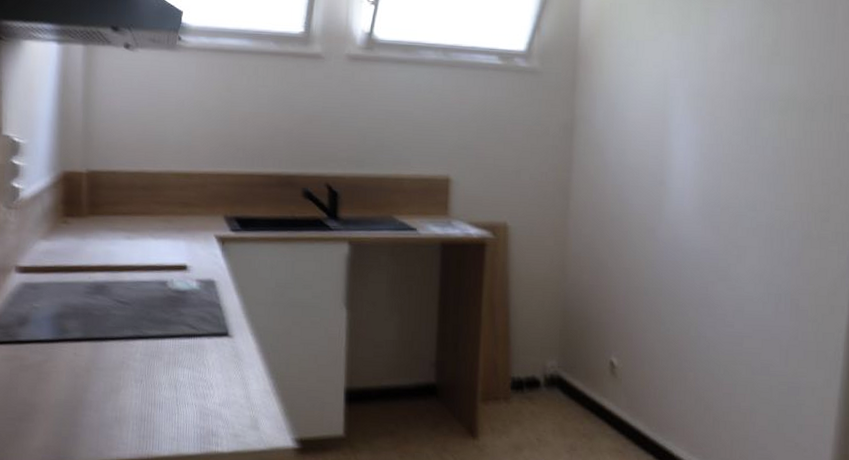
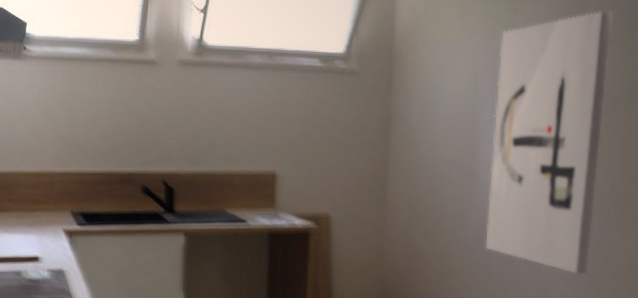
wall art: none [676,11,811,293] -> present [485,10,613,275]

